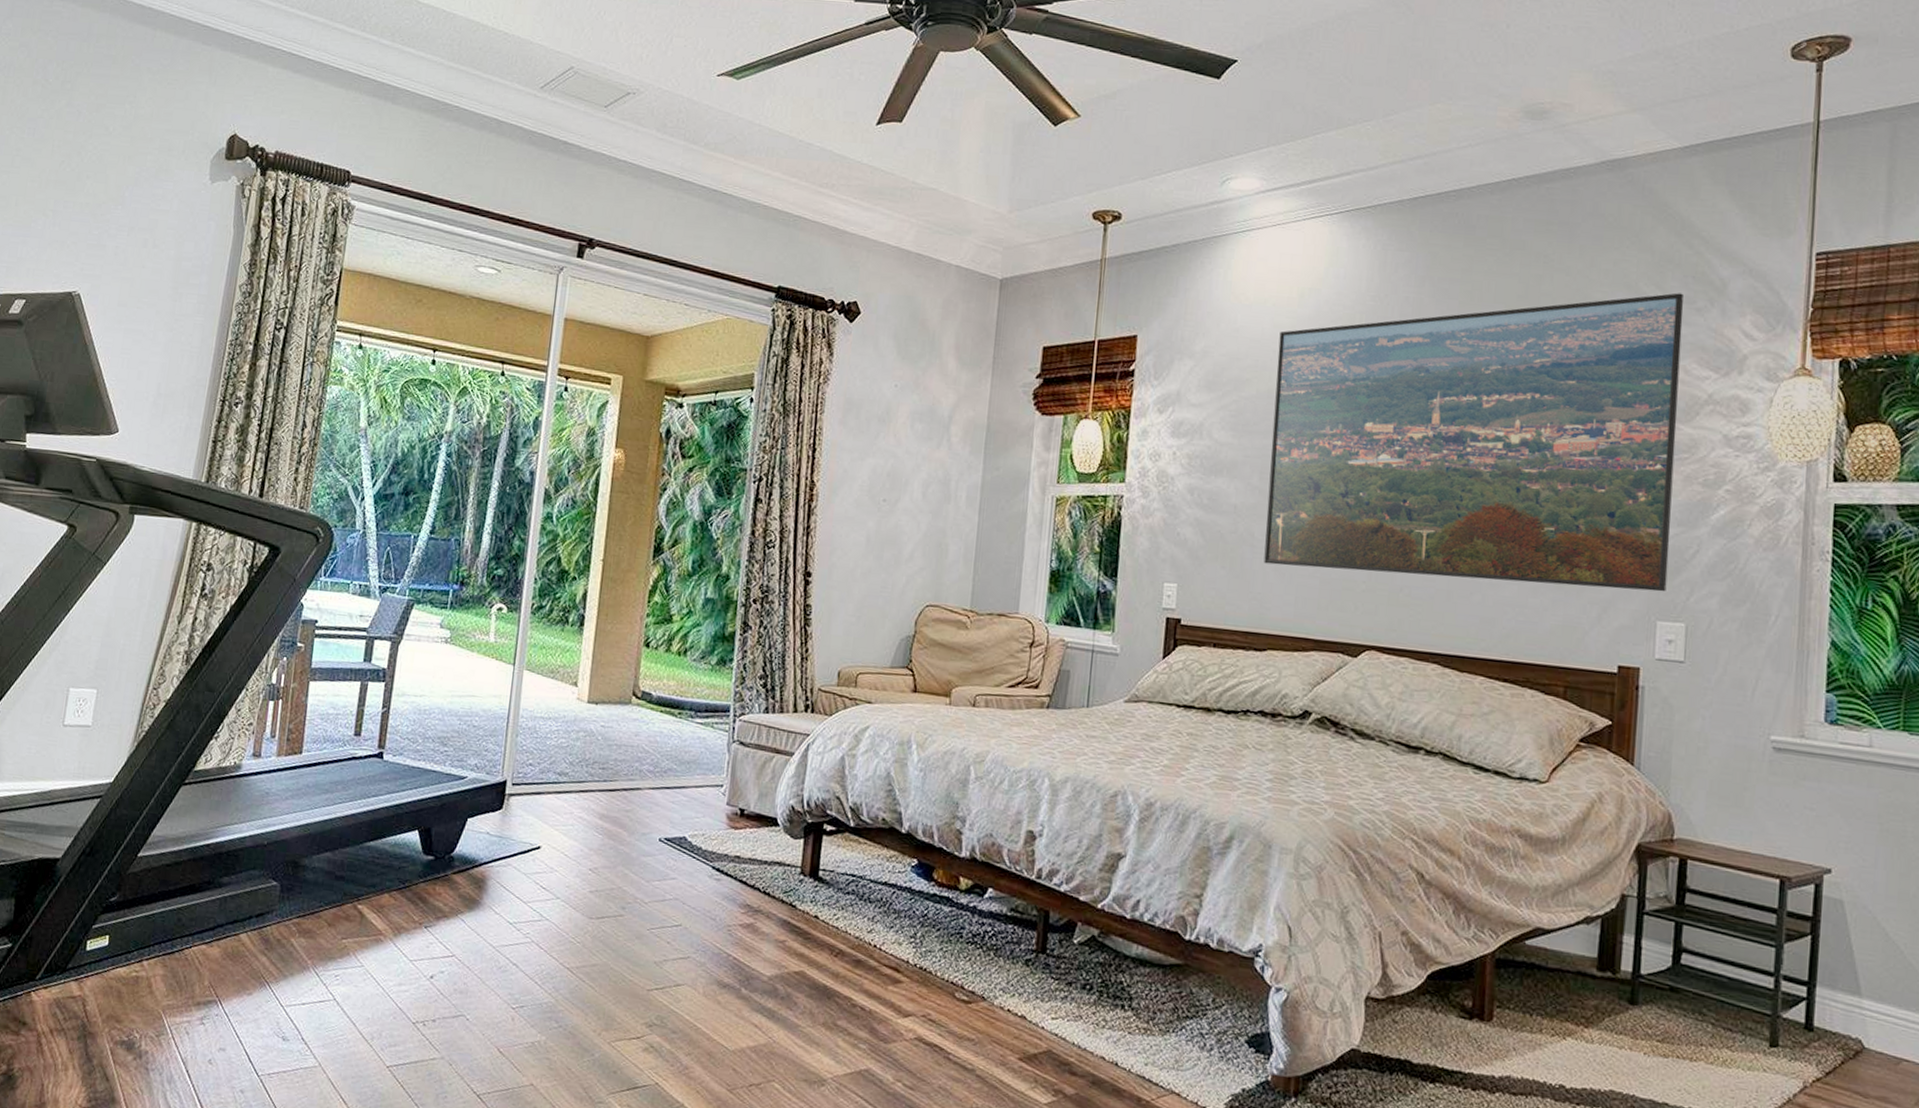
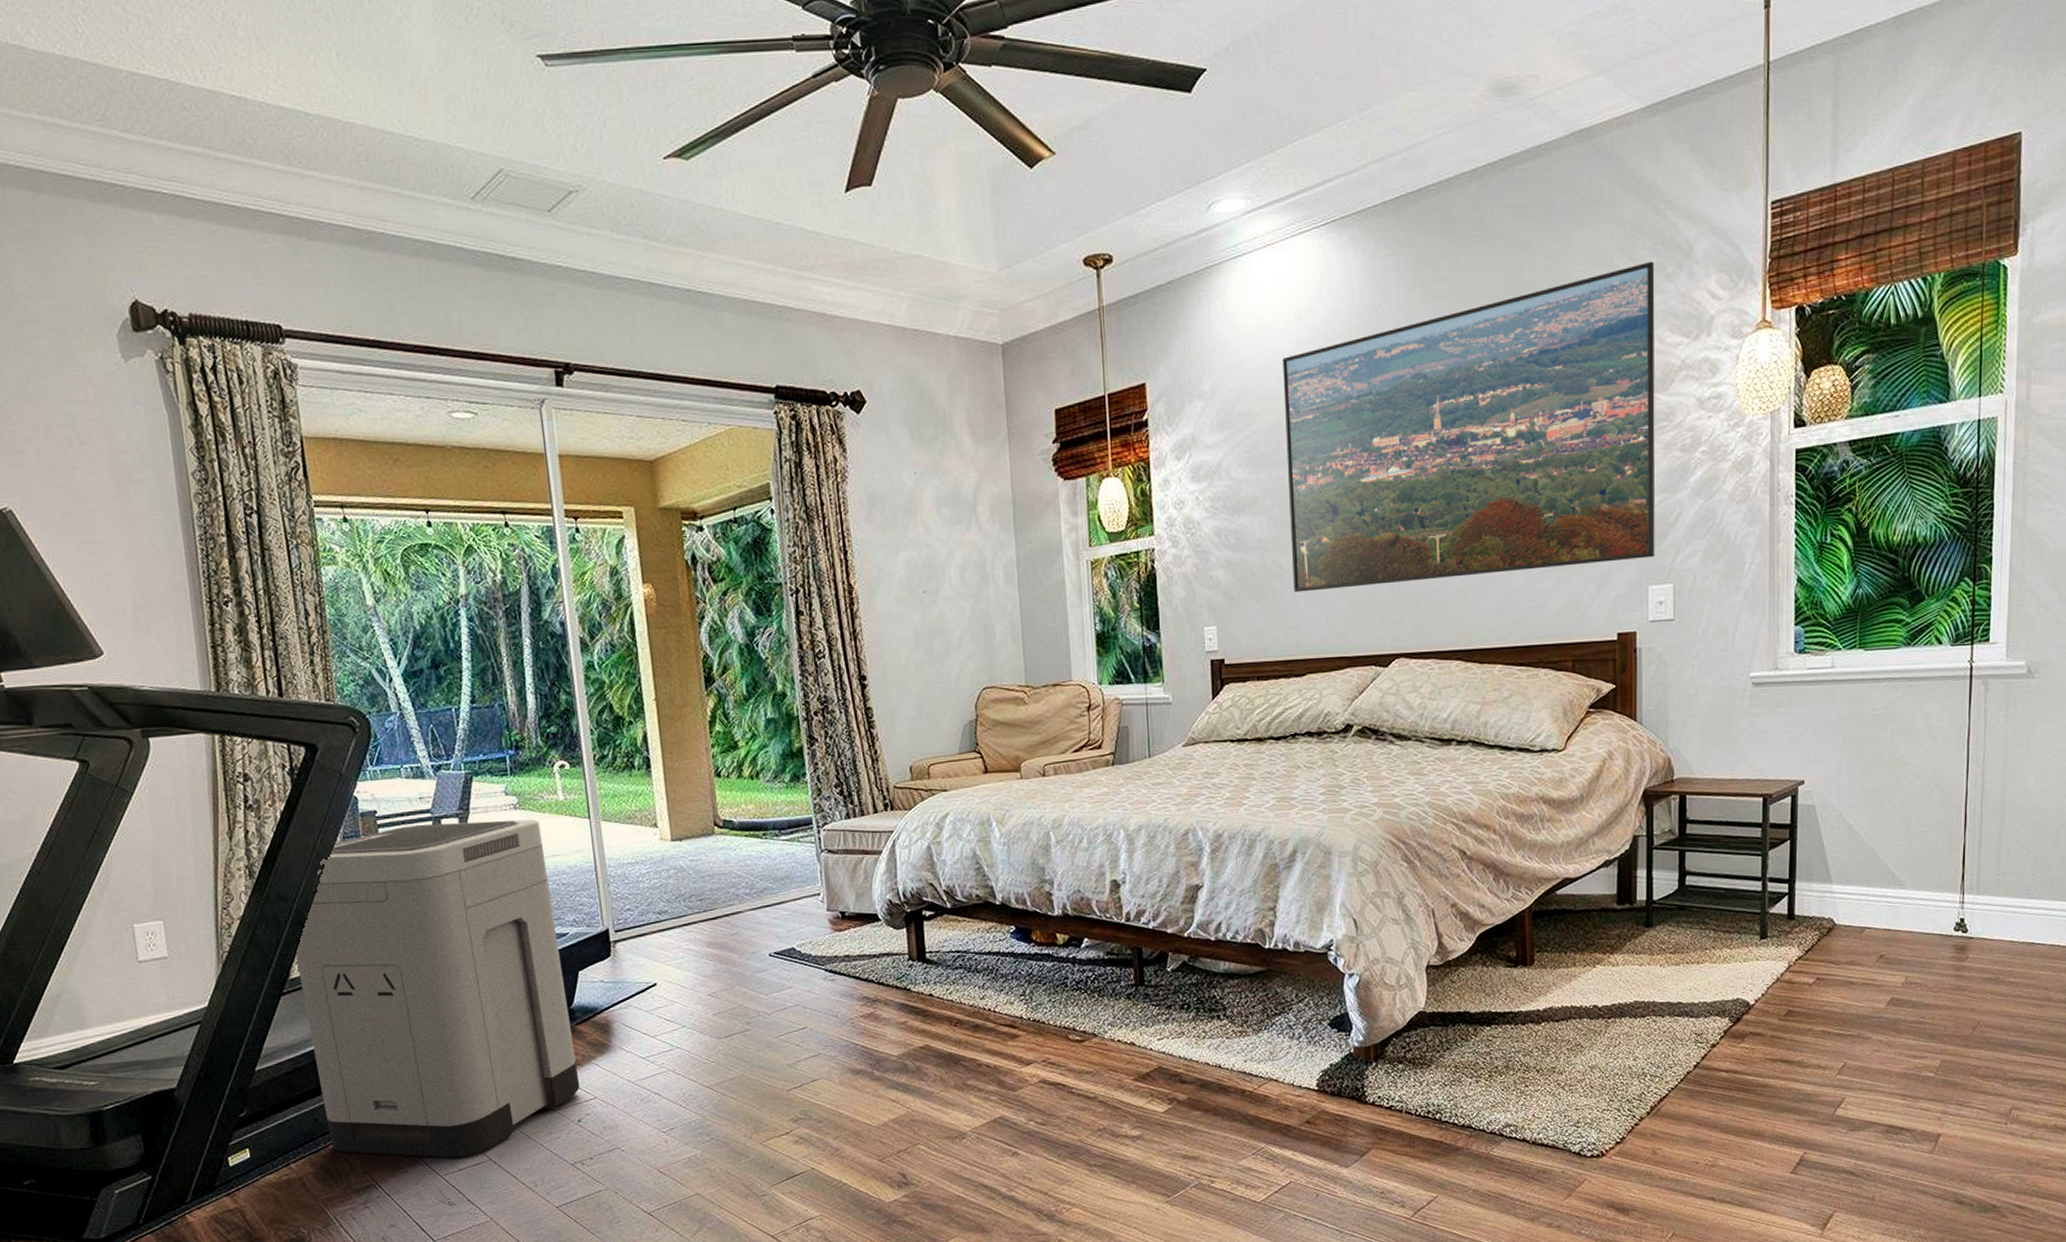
trash can: none [187,640,466,992] -> present [295,819,580,1159]

